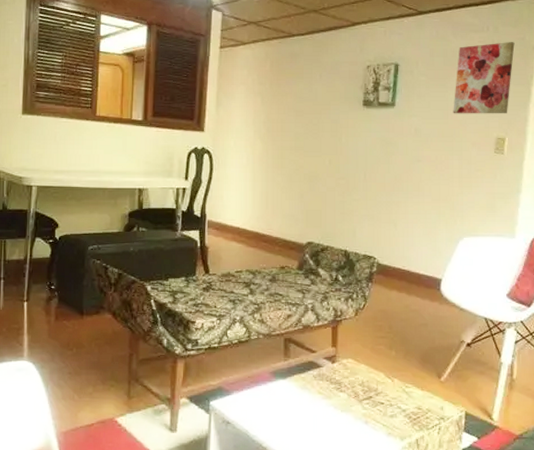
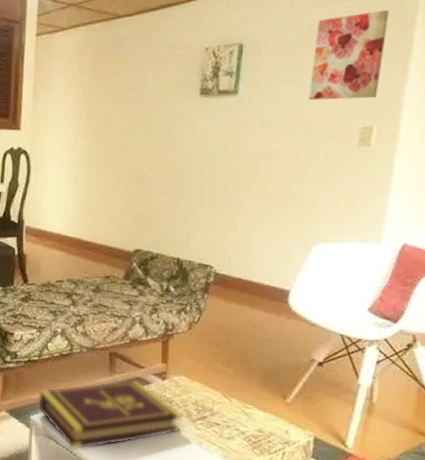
book: none [218,364,350,434] -> present [38,380,182,450]

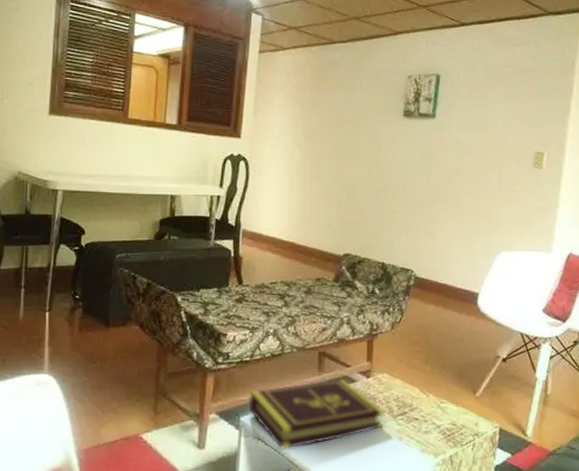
wall art: present [308,10,389,101] -> none [493,56,555,129]

